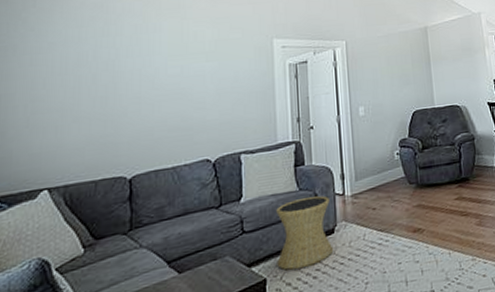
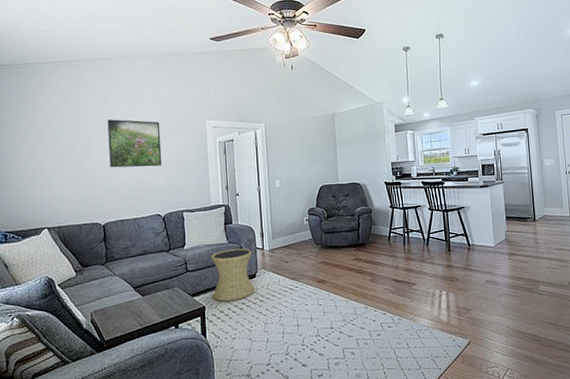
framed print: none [145,41,215,103] -> present [107,119,162,168]

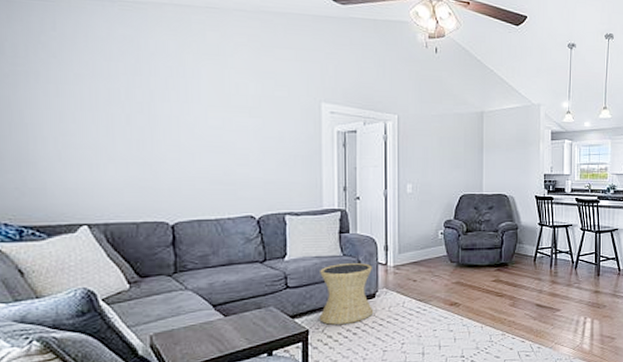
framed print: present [107,119,162,168] -> none [183,88,259,155]

